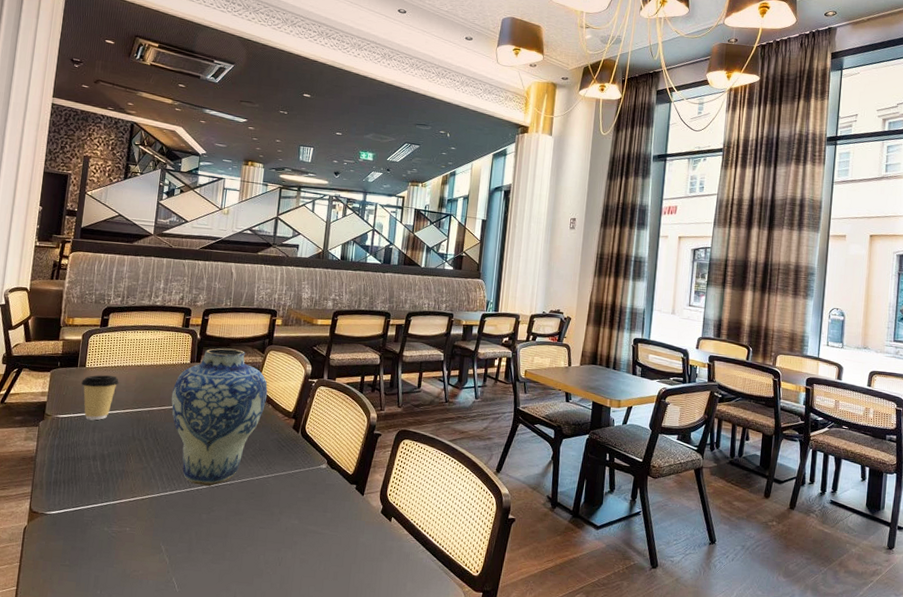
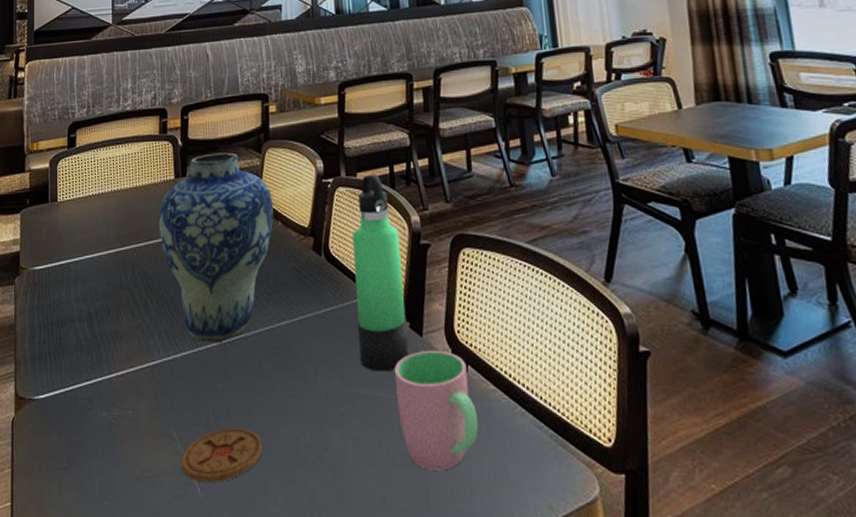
coffee cup: present [81,375,119,421] -> none [55,209,96,269]
coaster: none [164,545,232,582] -> present [180,428,263,482]
thermos bottle: none [315,380,360,517] -> present [352,174,409,372]
cup: none [336,505,392,584] -> present [395,350,478,471]

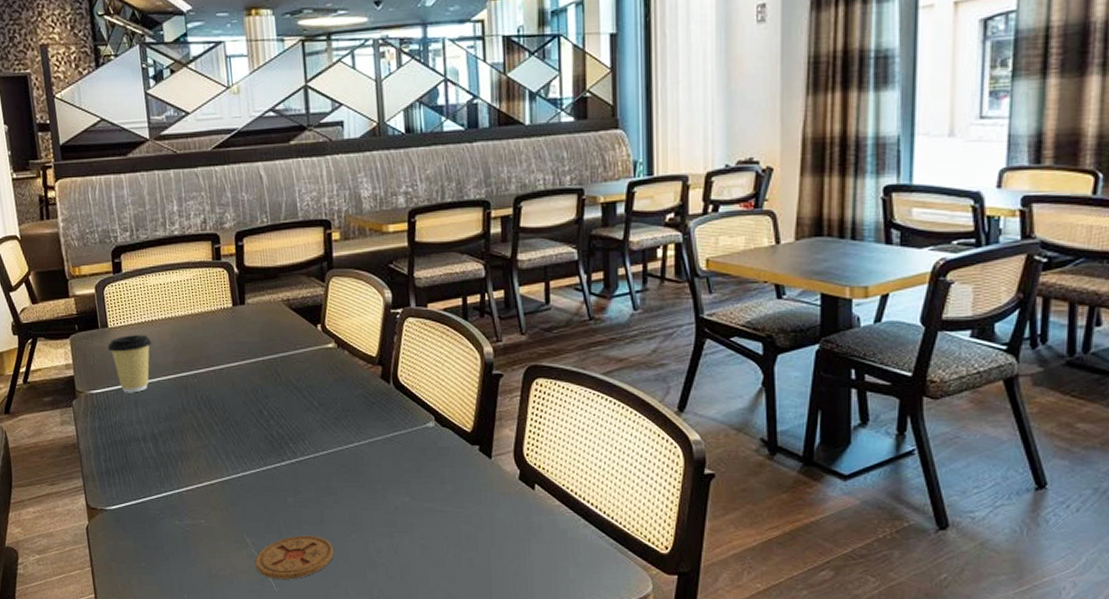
coffee cup: none [55,209,96,269] -> present [108,335,152,393]
vase: present [158,152,274,343] -> none [218,281,340,462]
thermos bottle: present [352,174,409,372] -> none [422,305,478,489]
cup: present [395,350,478,471] -> none [463,470,542,572]

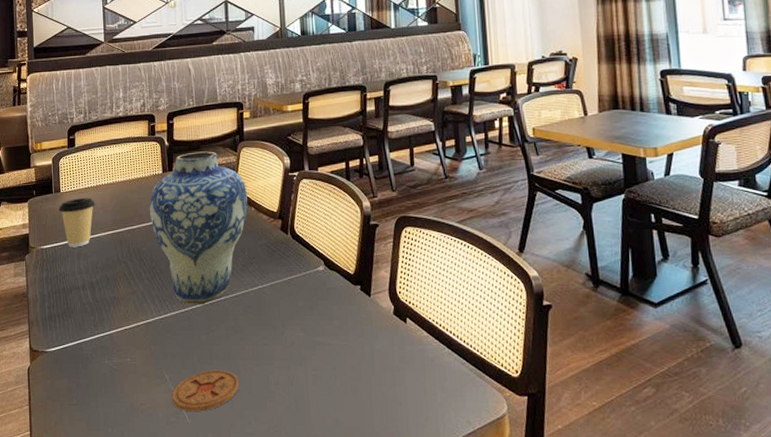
vase: none [218,281,340,462] -> present [149,151,248,304]

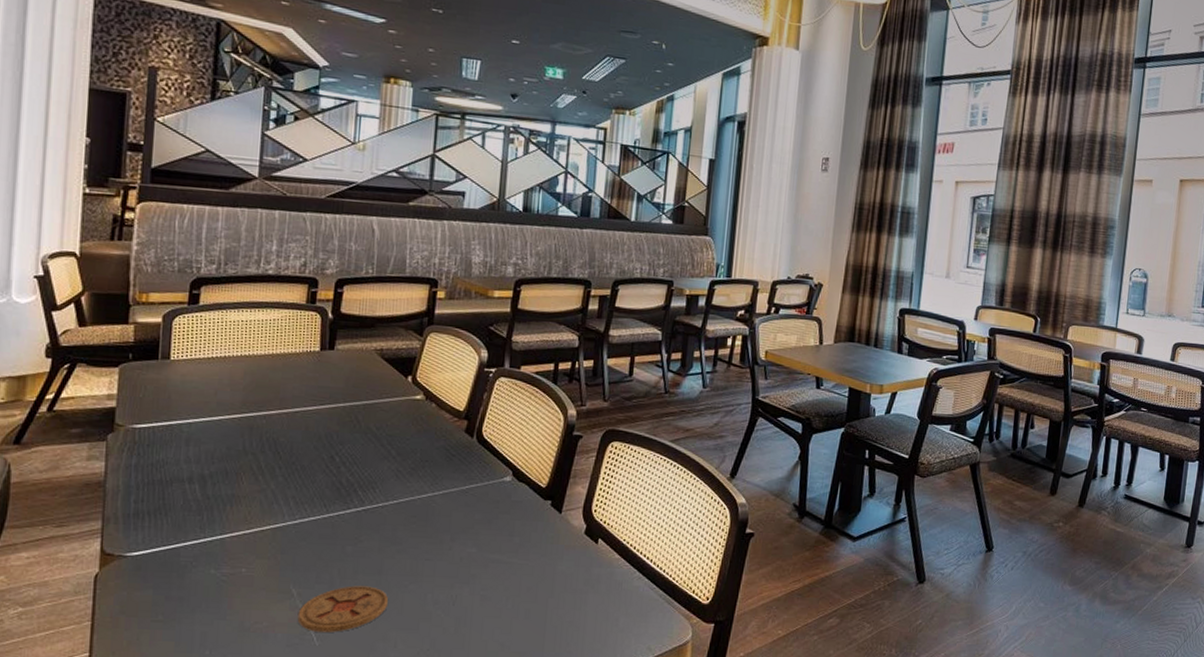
coffee cup: present [59,198,95,248] -> none [165,369,220,431]
vase: present [149,151,248,304] -> none [295,330,429,510]

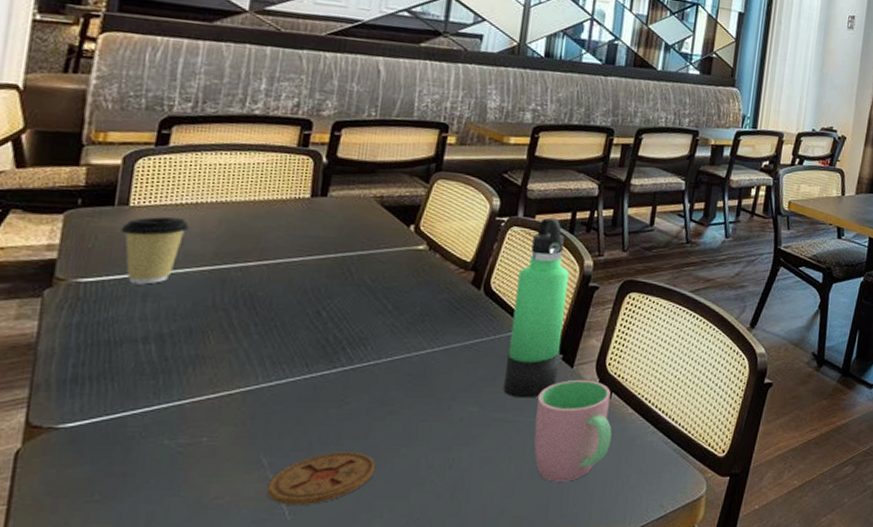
coffee cup: none [165,369,220,431] -> present [121,217,189,285]
thermos bottle: none [498,368,554,542] -> present [503,217,569,398]
cup: none [528,524,600,622] -> present [534,379,612,482]

